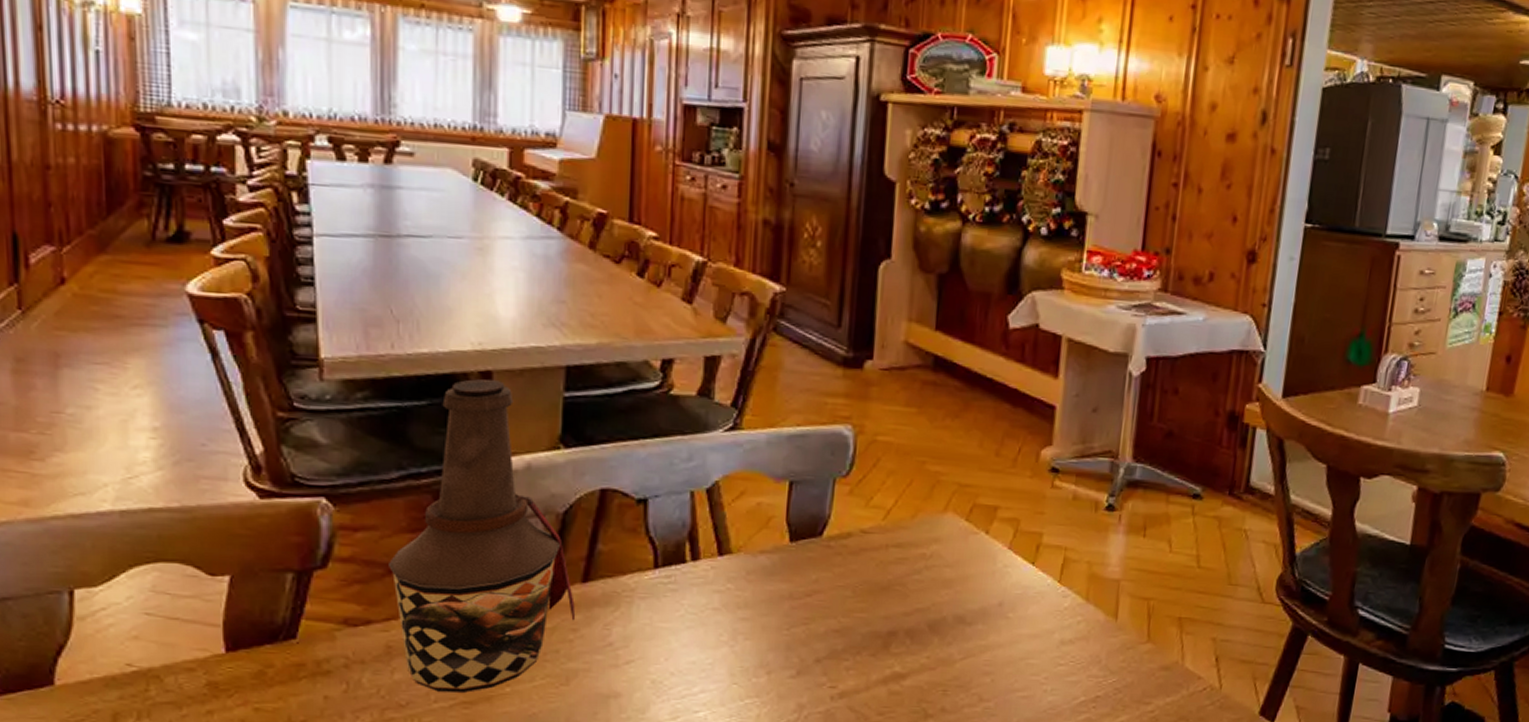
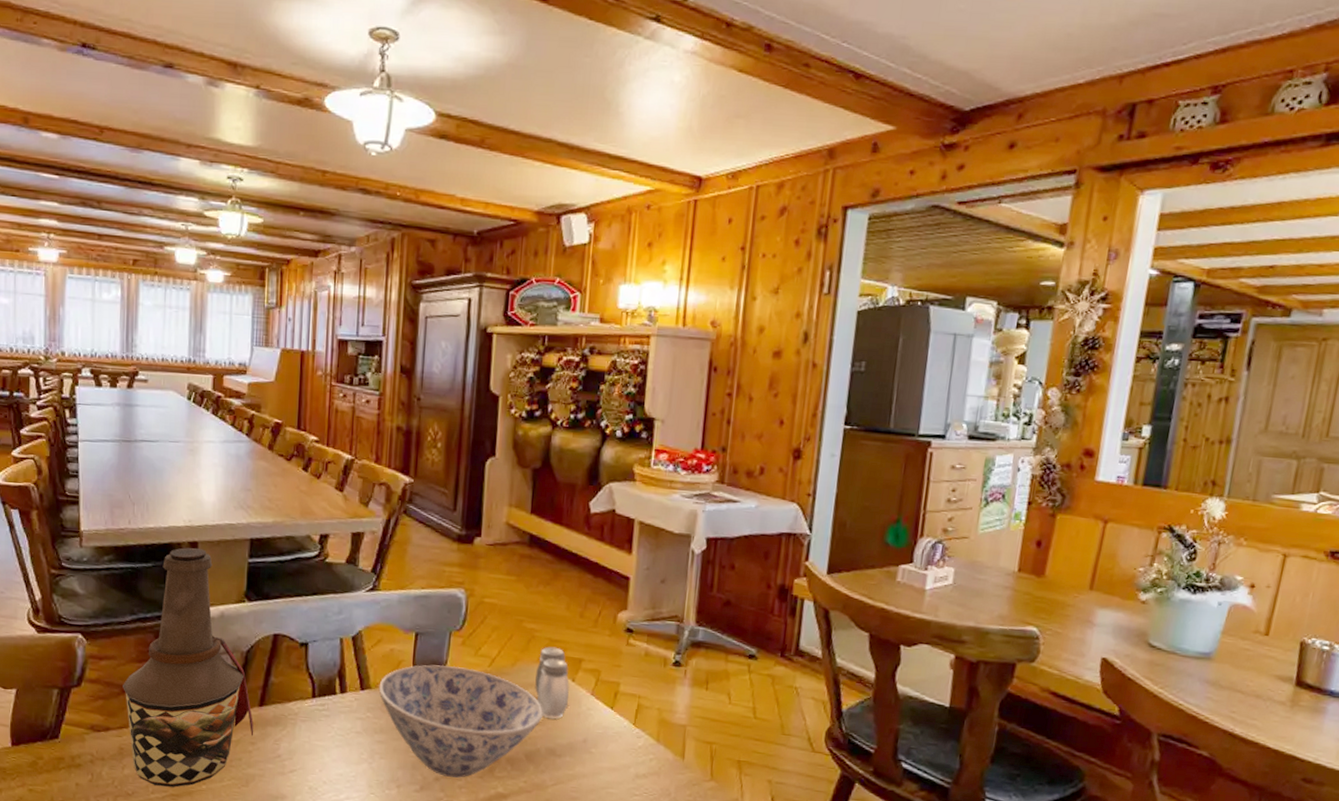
bowl: none [742,519,950,658] -> present [378,664,543,778]
salt and pepper shaker: none [940,492,983,579] -> present [535,646,570,719]

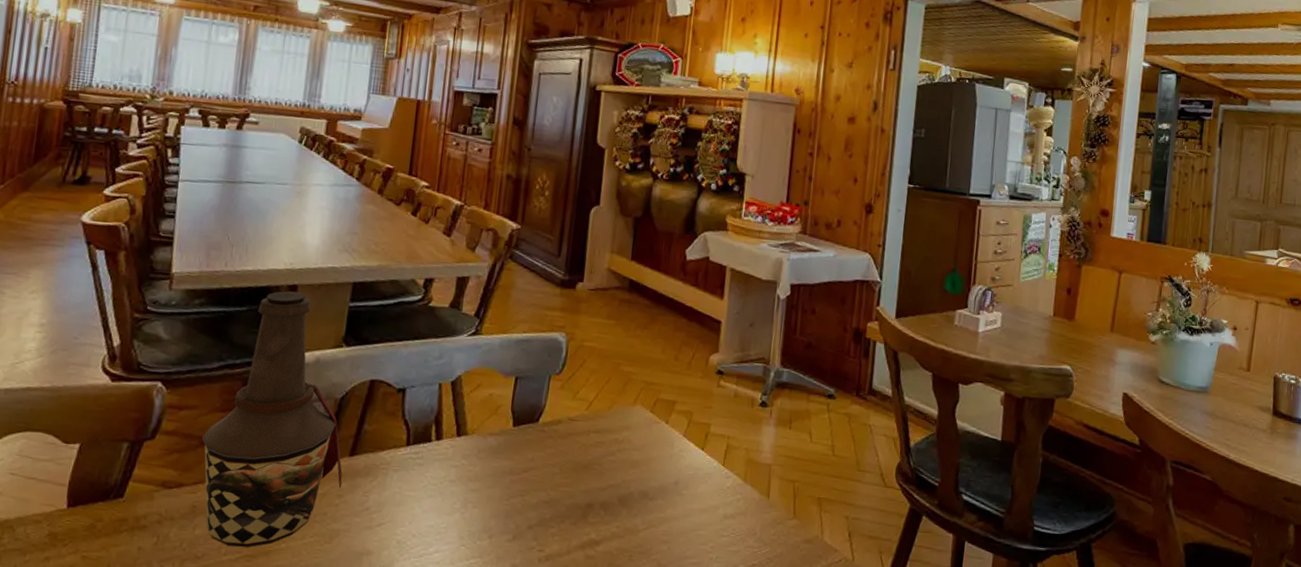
bowl: present [378,664,543,778] -> none [475,409,637,525]
salt and pepper shaker: present [535,646,570,719] -> none [630,389,664,461]

